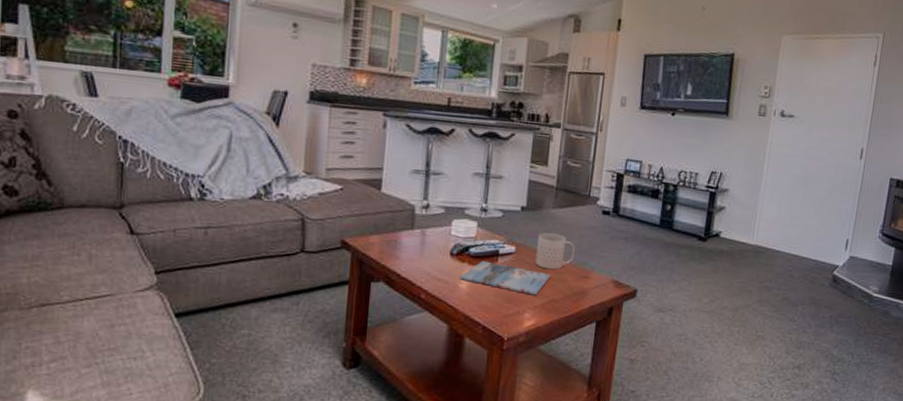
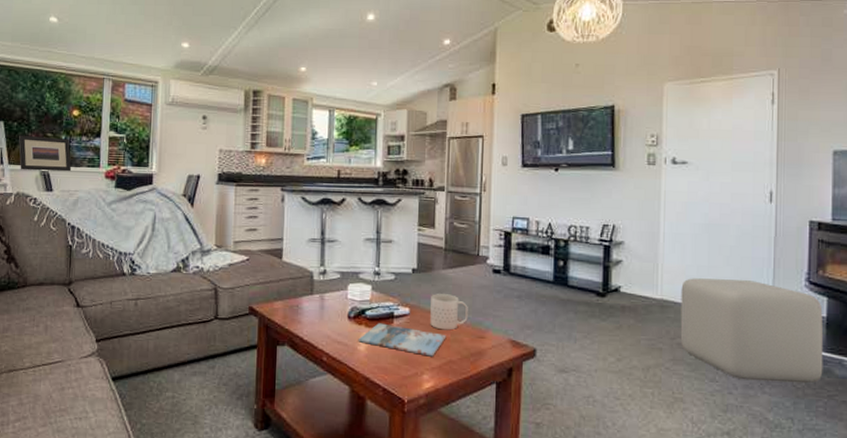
picture frame: none [50,24,124,75] -> present [19,135,72,172]
pouf: none [768,226,890,324] -> present [680,278,823,384]

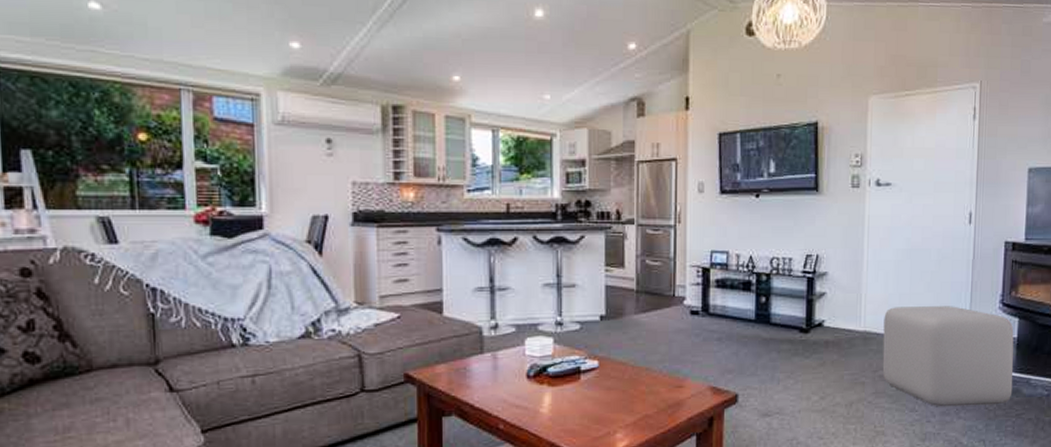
picture frame: present [19,135,72,172] -> none [58,168,144,216]
magazine: present [358,323,447,357] -> none [540,380,641,413]
mug: present [430,294,468,331] -> none [622,342,664,382]

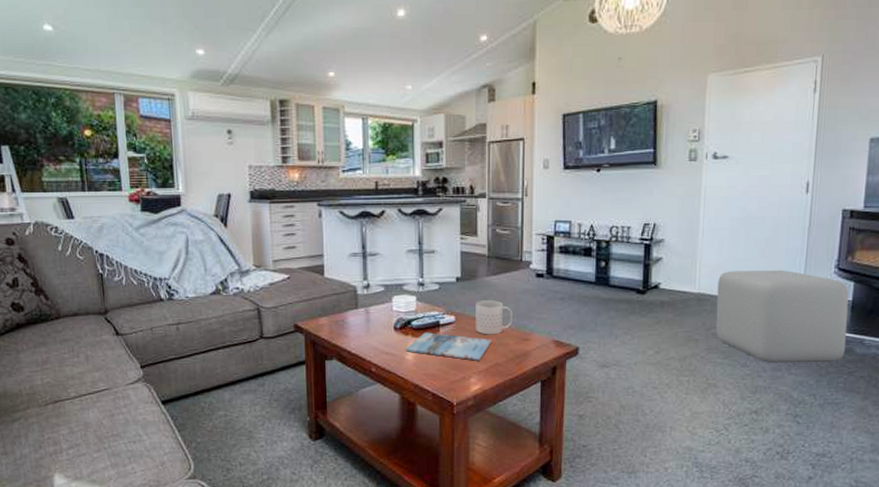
magazine: none [540,380,641,413] -> present [405,332,492,361]
mug: none [622,342,664,382] -> present [476,300,513,335]

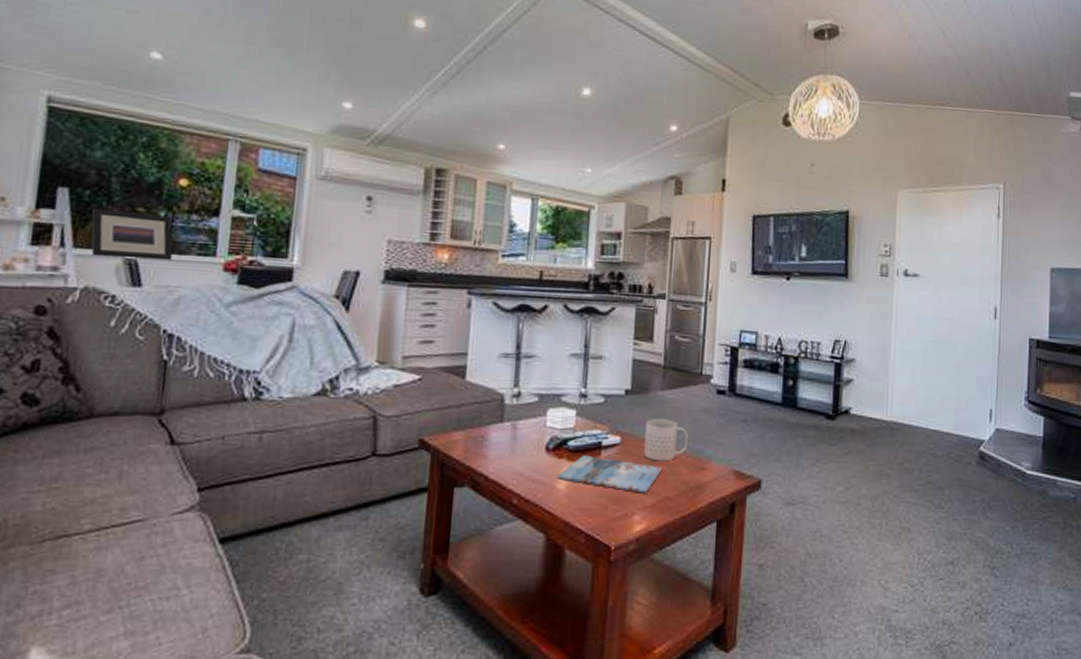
picture frame: none [28,159,92,198] -> present [91,207,173,261]
pouf: present [715,270,849,364] -> none [908,398,1040,506]

